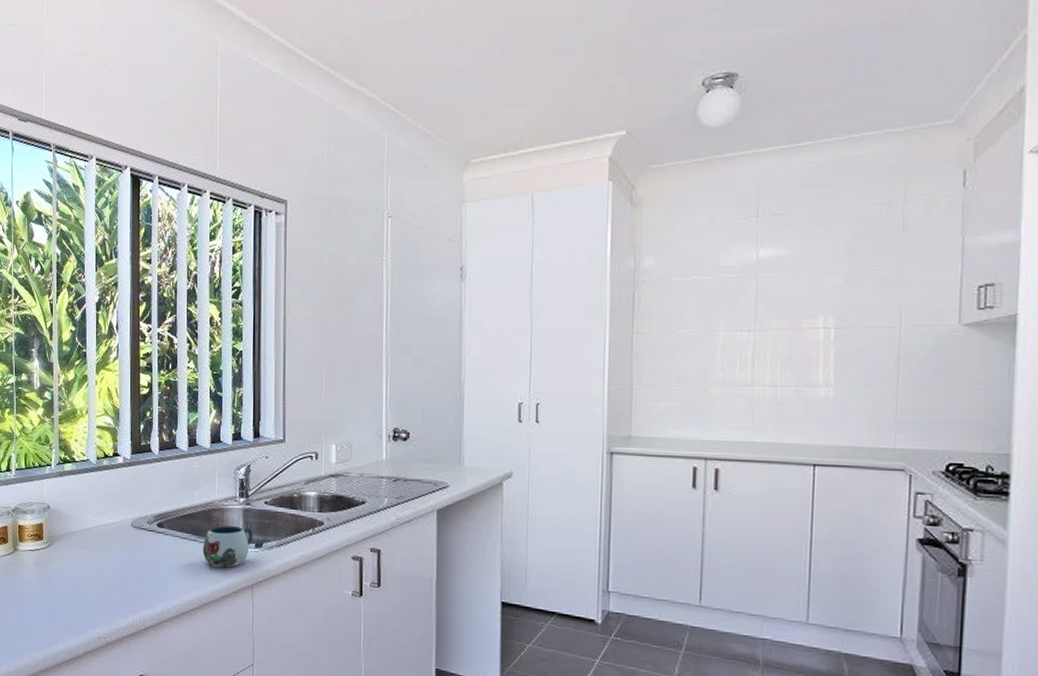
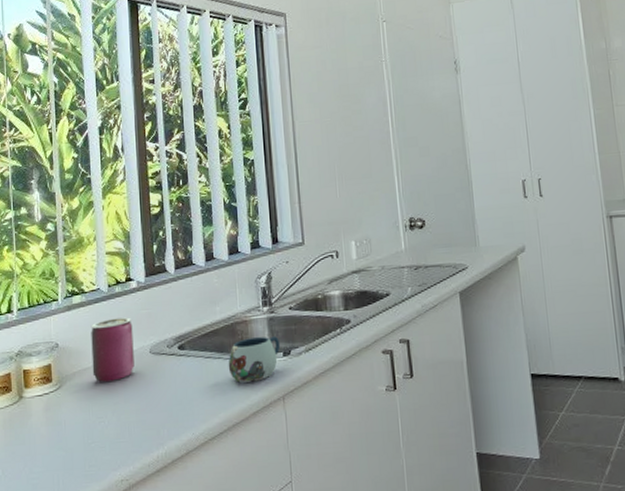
can: none [79,489,117,547] -> present [91,317,135,382]

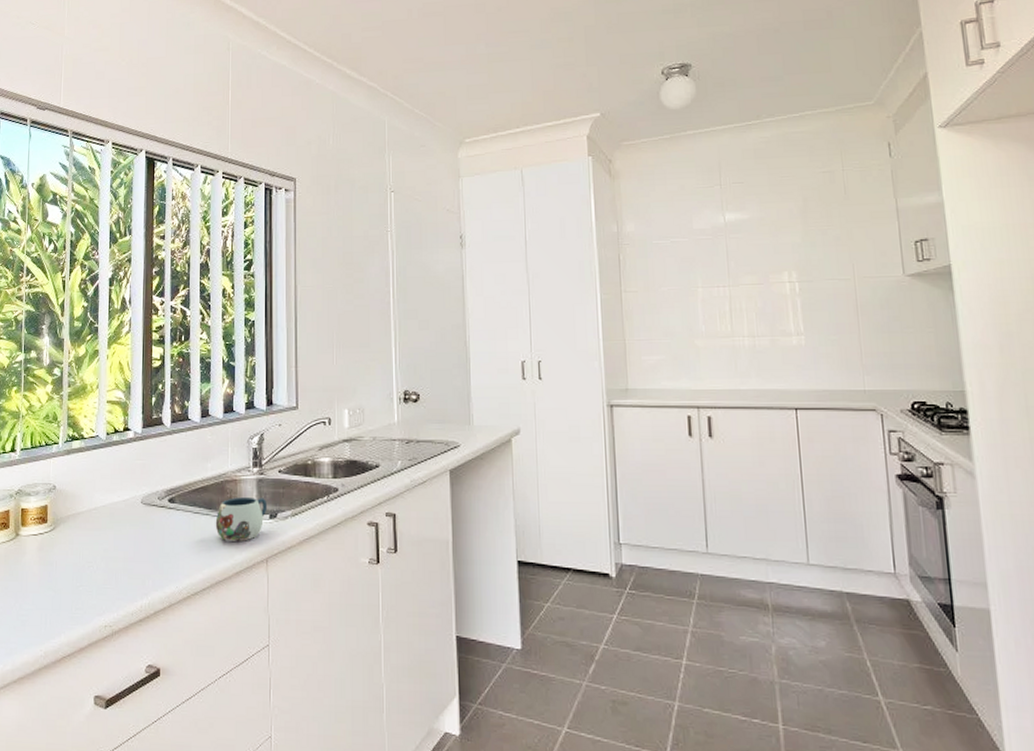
can: present [91,317,135,382] -> none [86,466,127,527]

